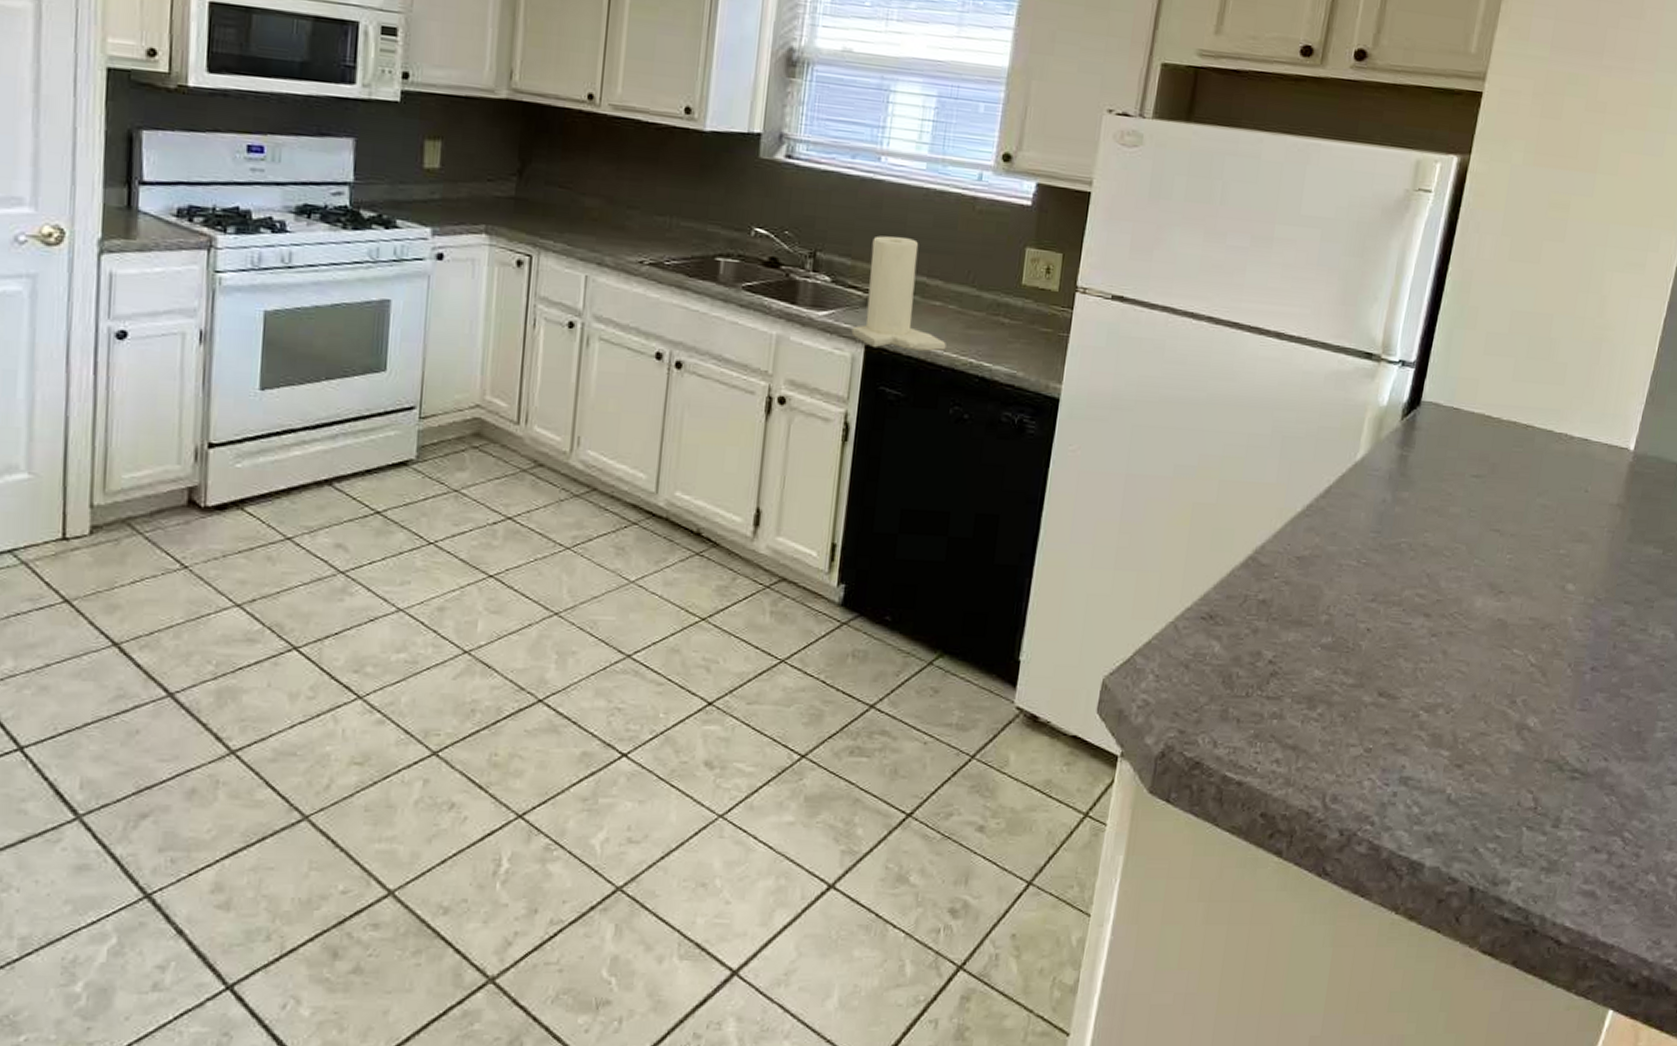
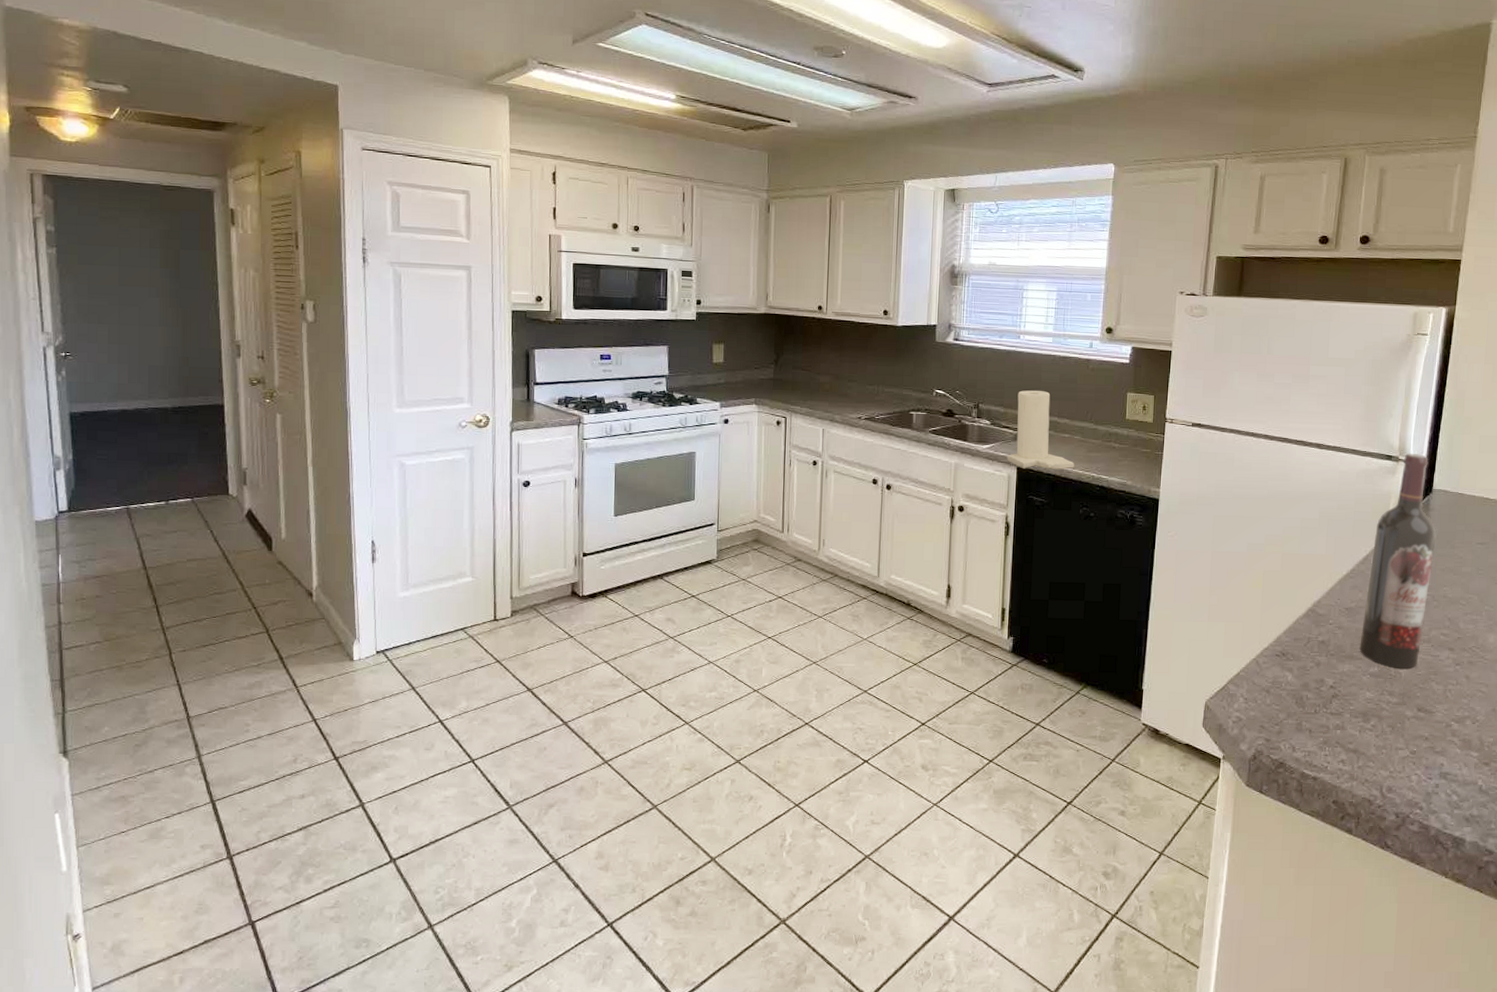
wine bottle: none [1310,350,1421,640] -> present [1359,453,1437,669]

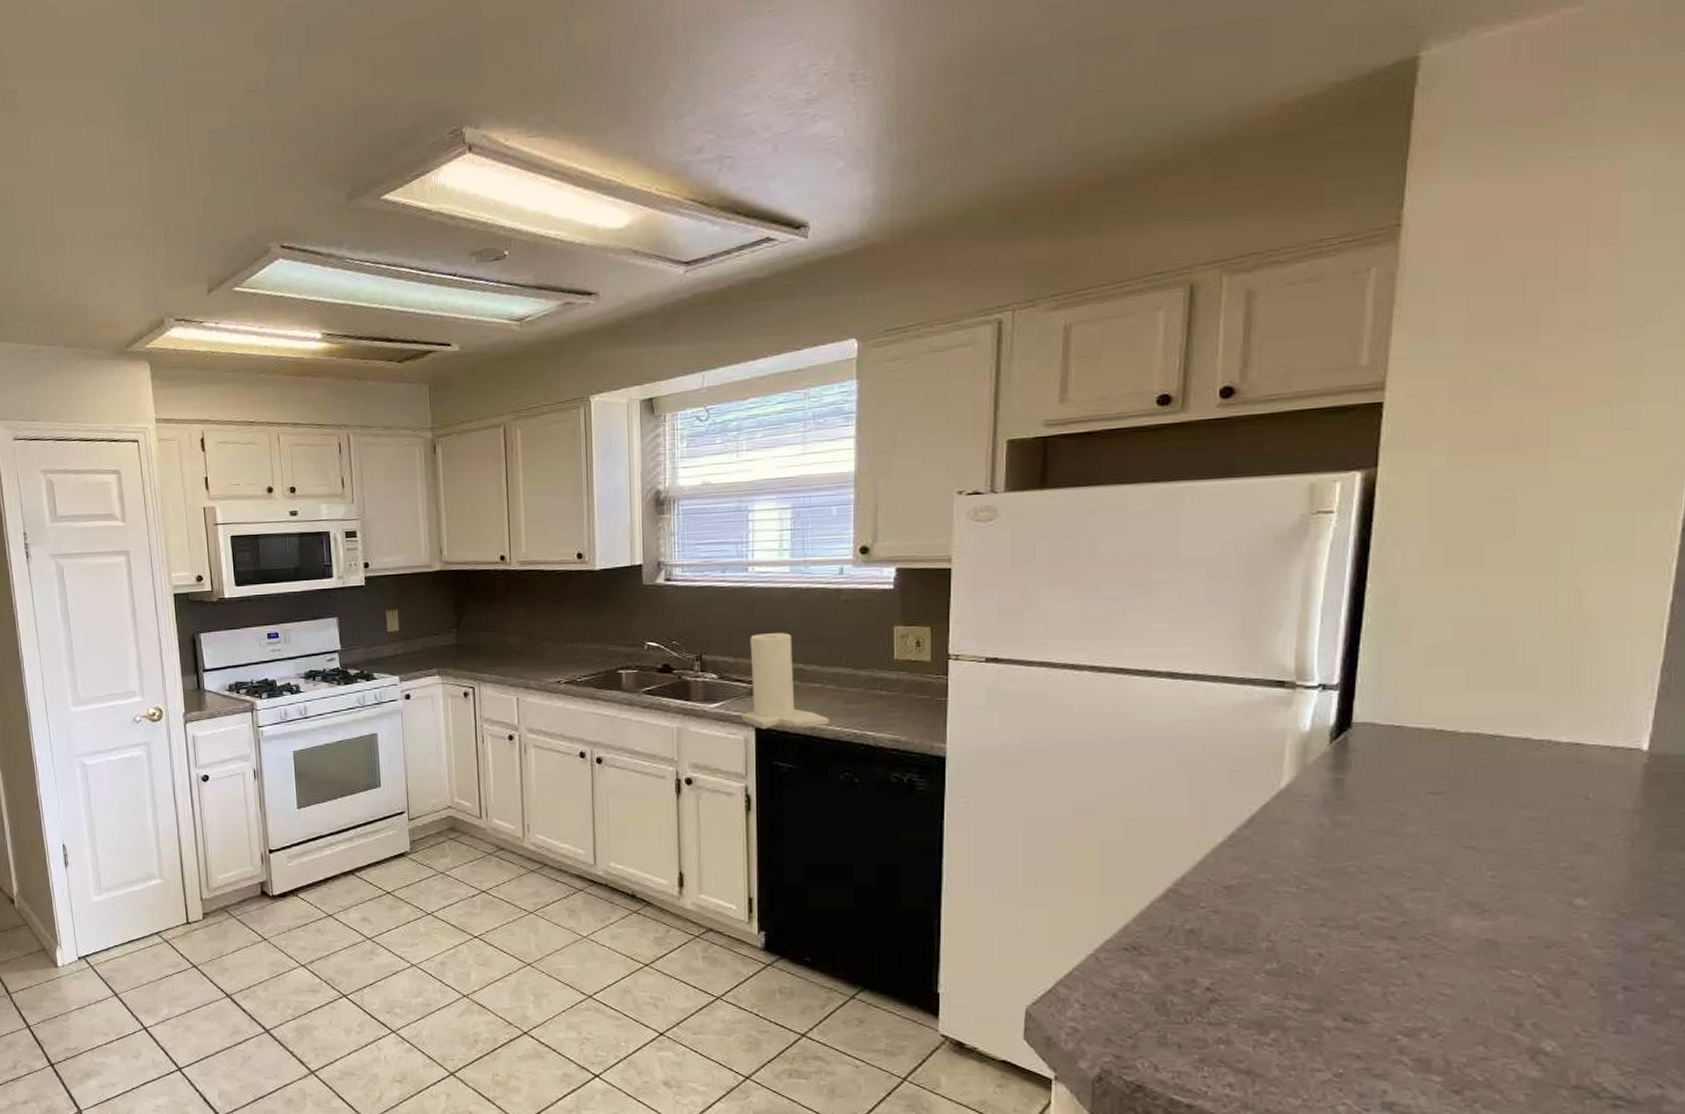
wine bottle: present [1359,453,1437,669] -> none [1248,675,1361,964]

